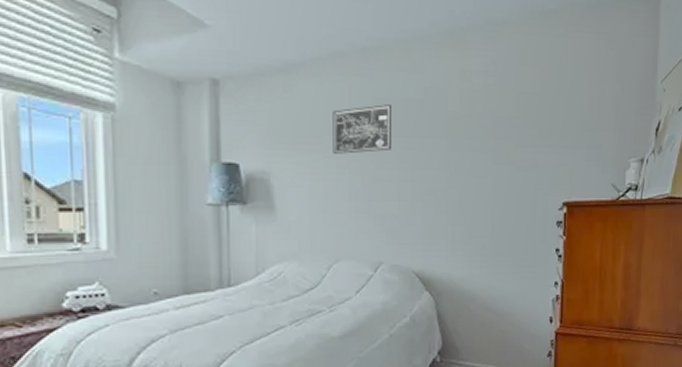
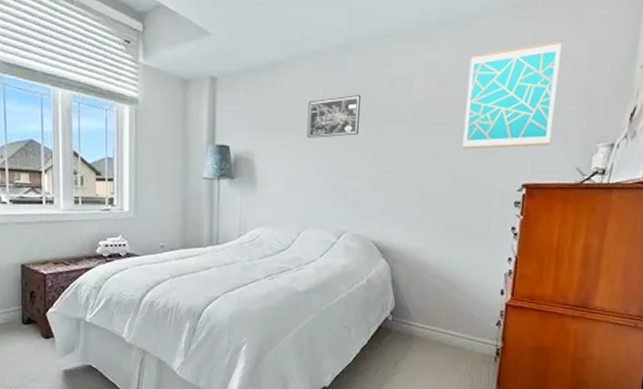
wall art: none [501,52,590,166] -> present [462,40,562,149]

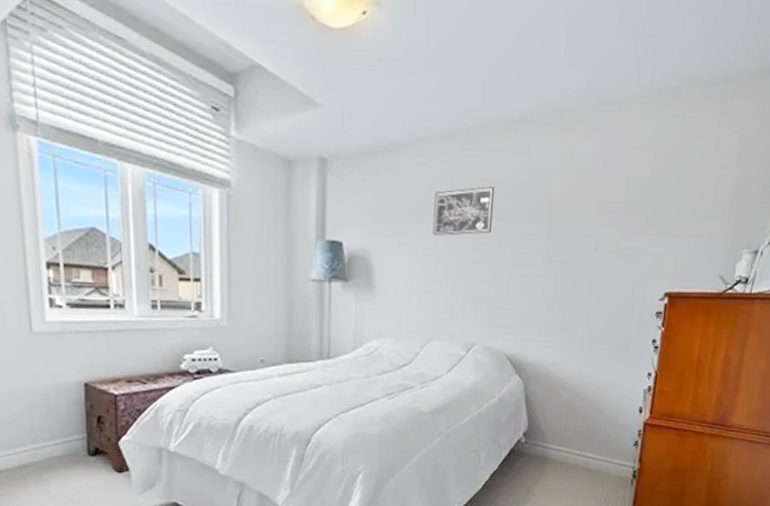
wall art: present [462,40,562,149] -> none [603,134,711,253]

